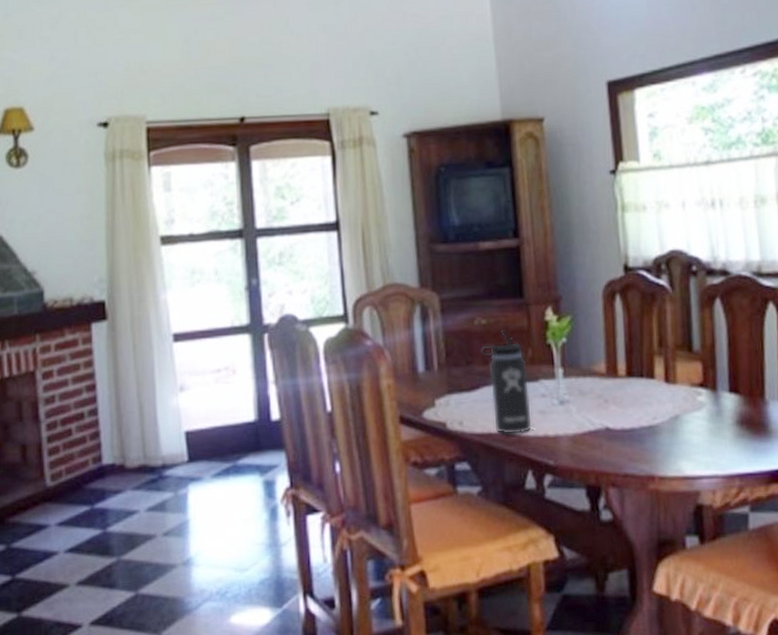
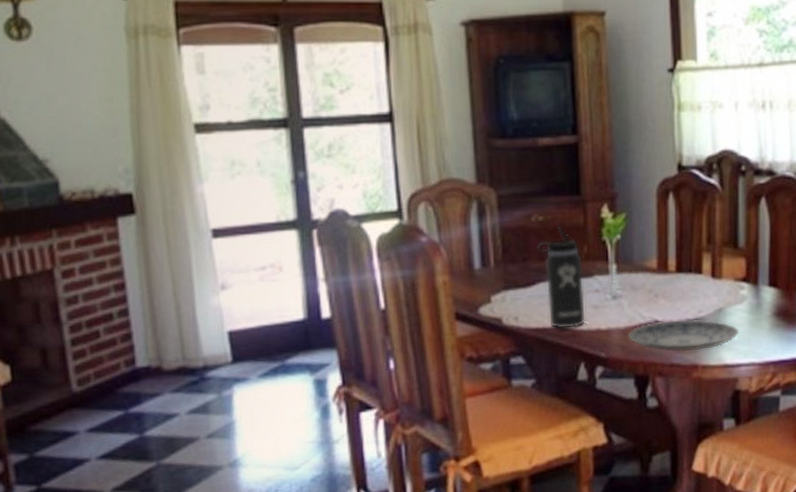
plate: none [577,427,699,461] -> present [628,319,740,352]

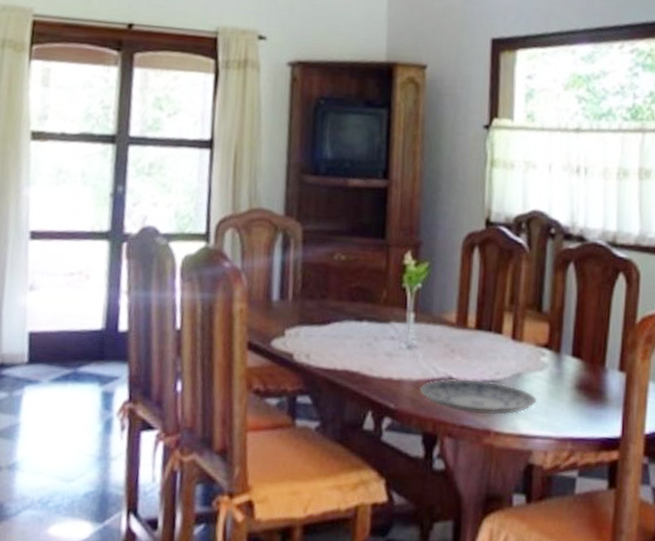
thermos bottle: present [537,226,586,329] -> none [337,268,380,374]

